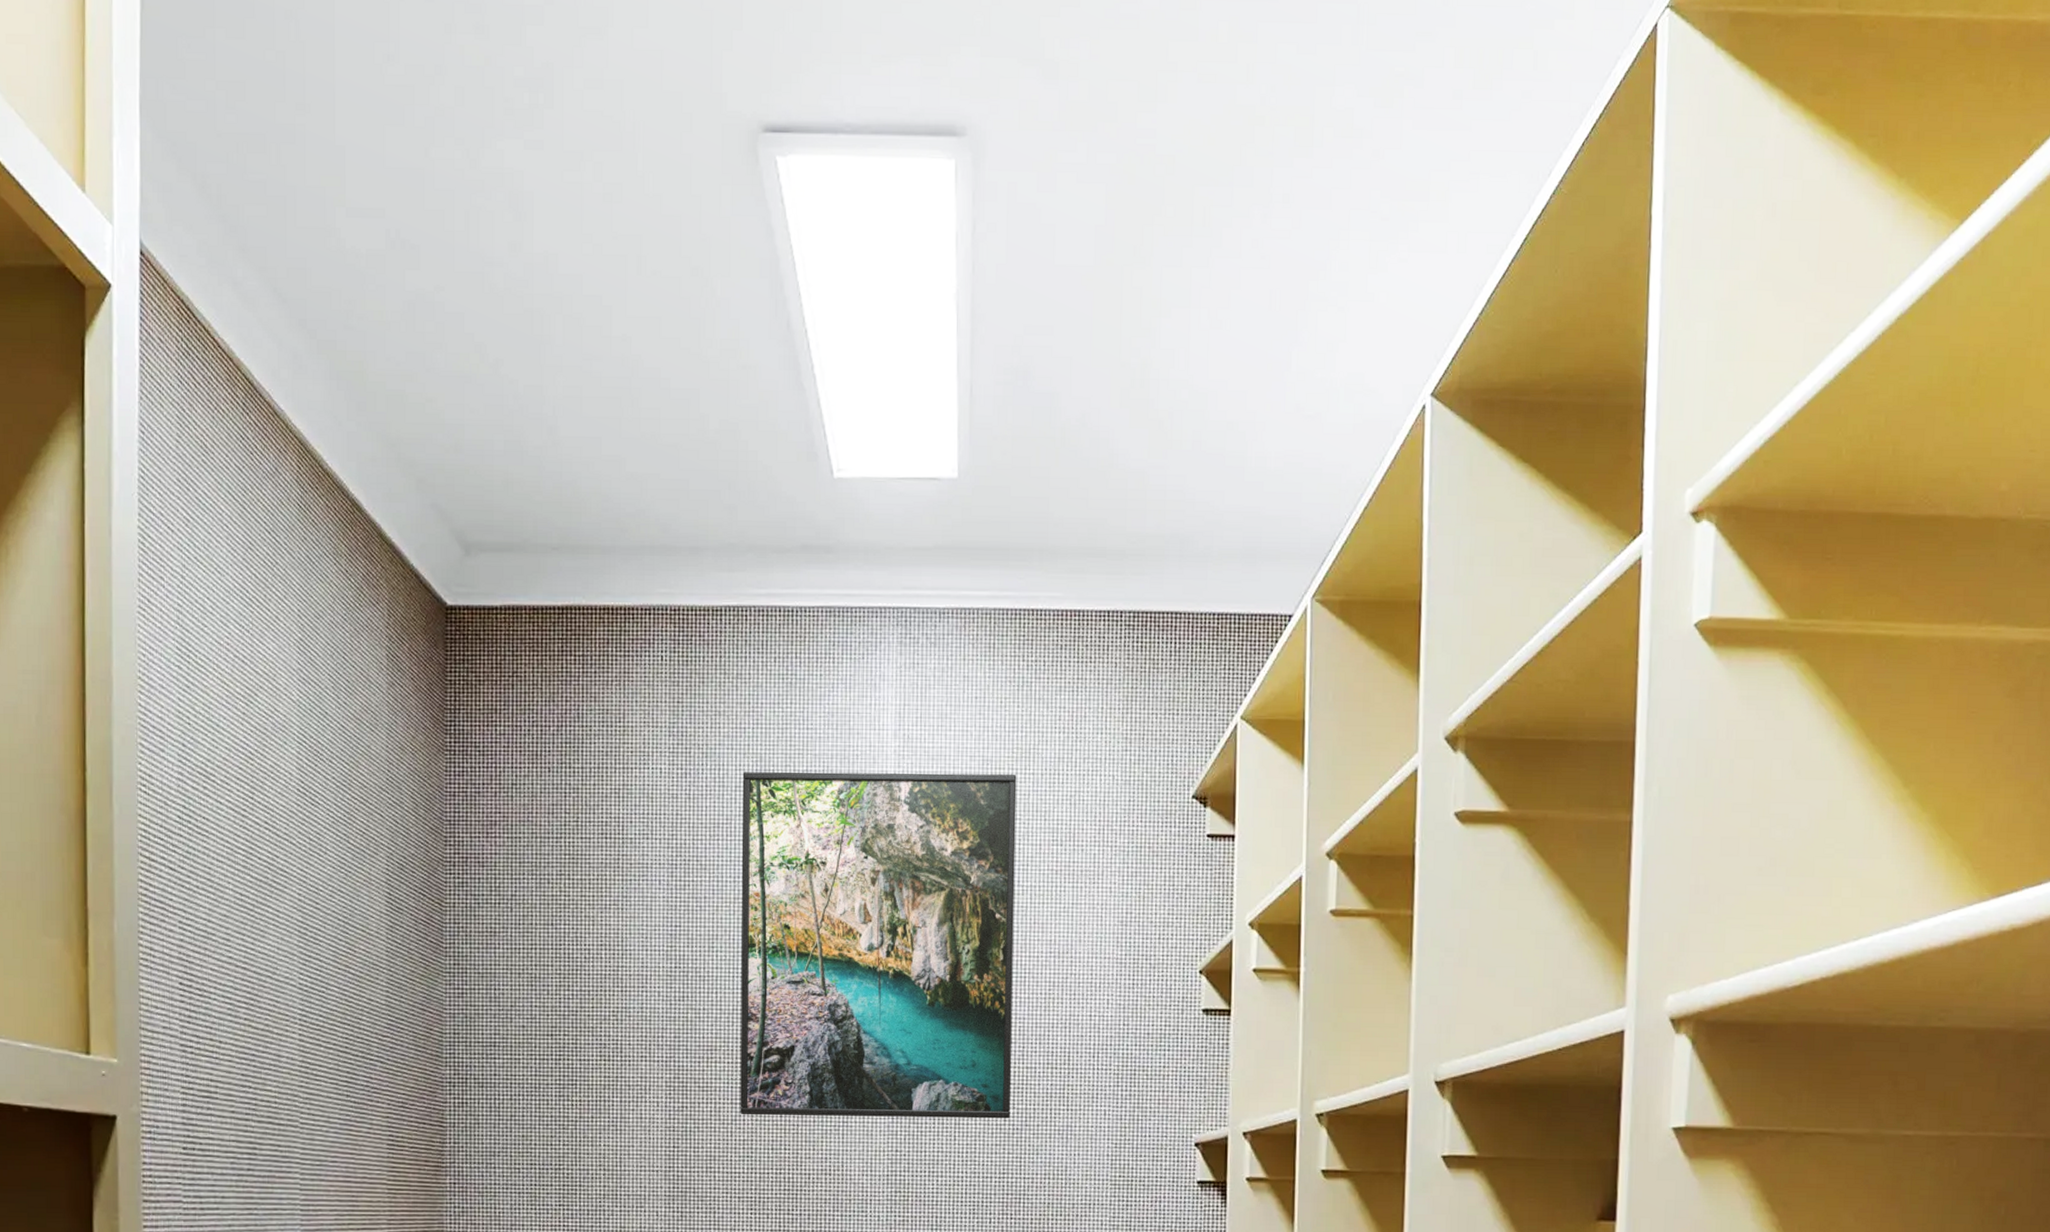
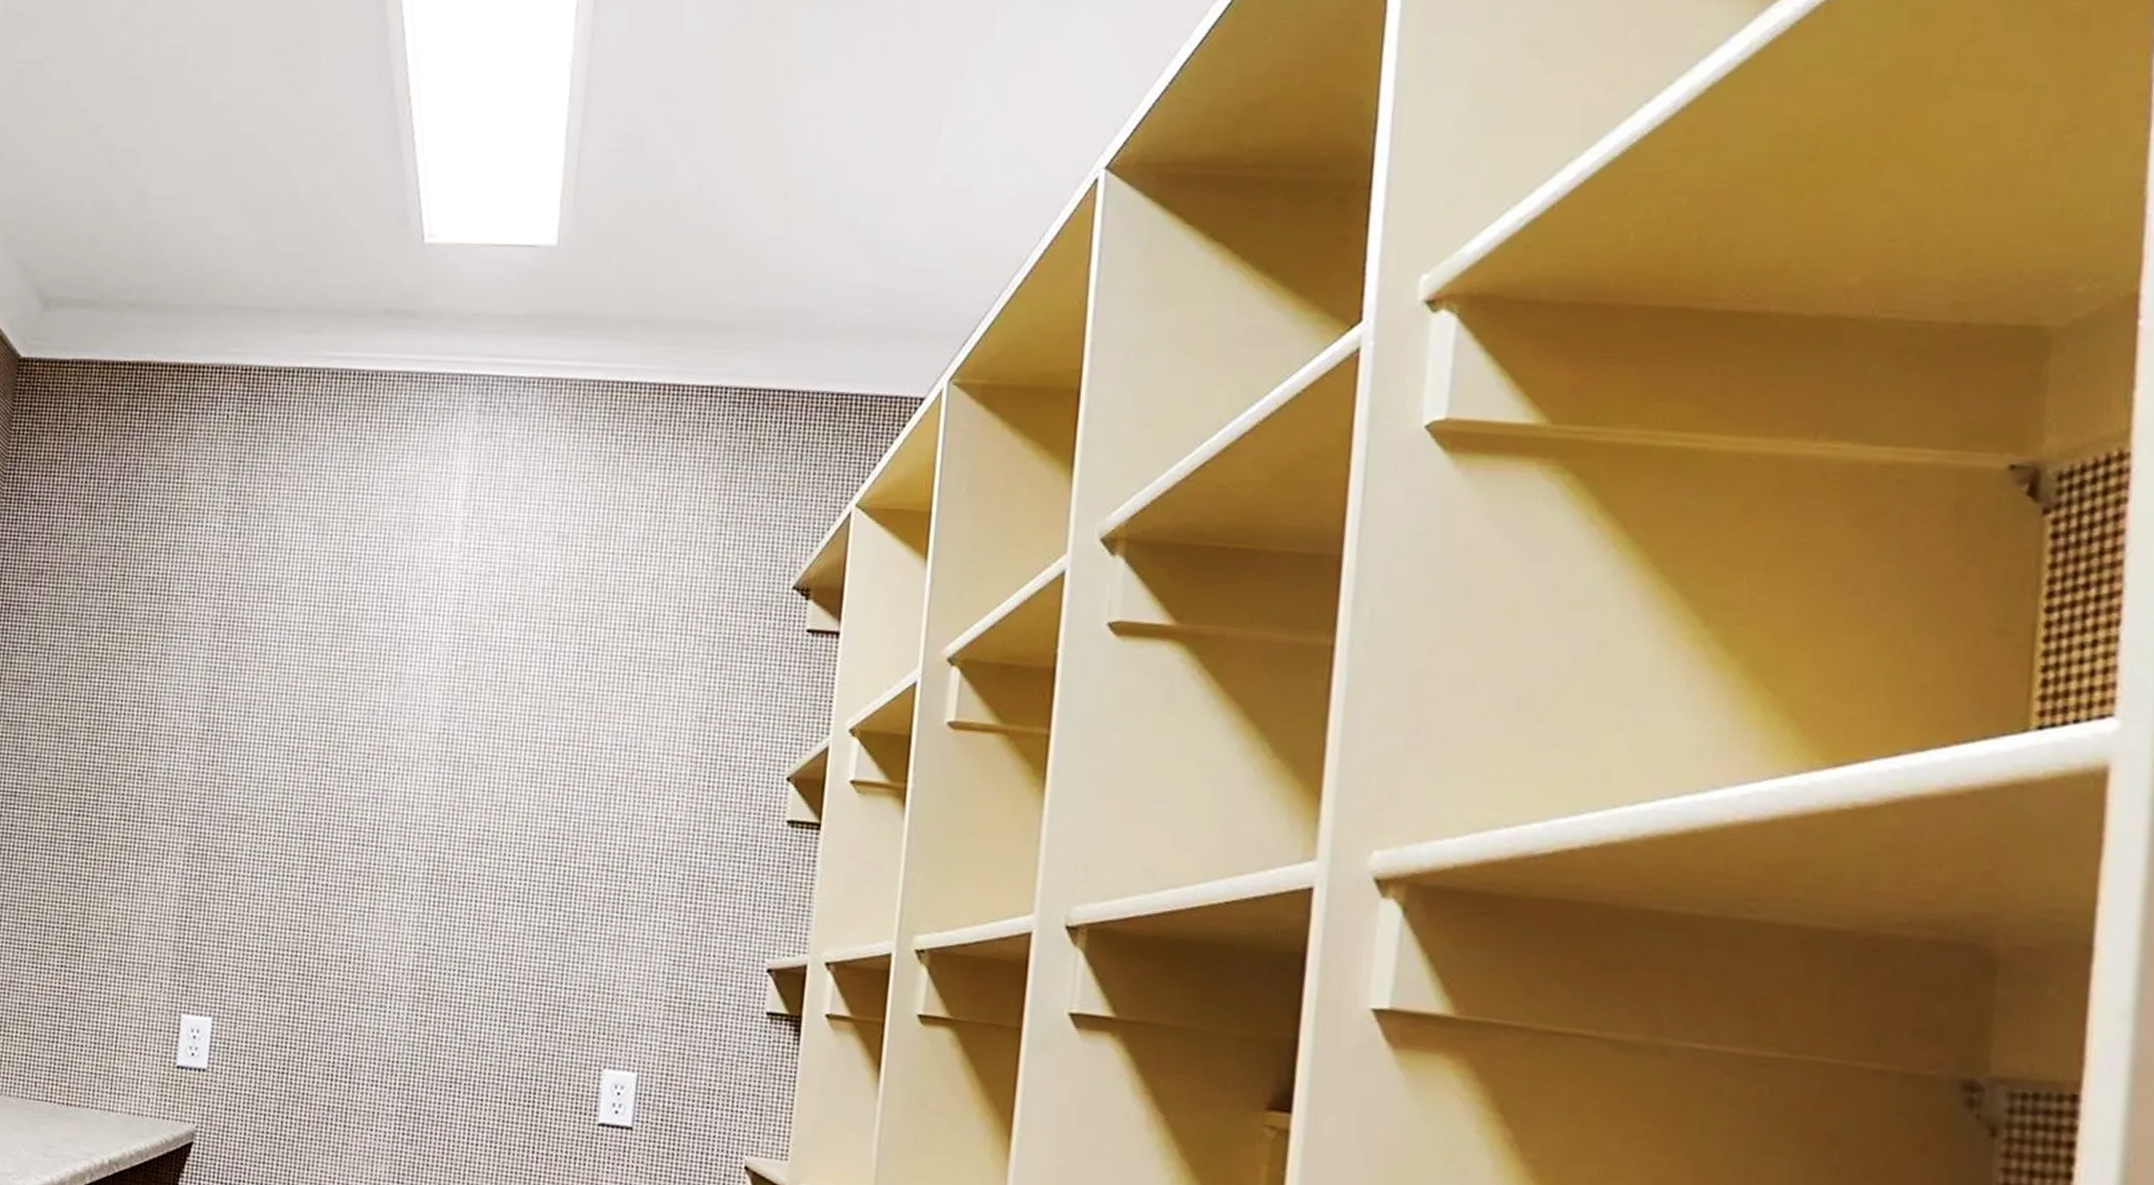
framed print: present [740,771,1017,1119] -> none [260,535,595,922]

